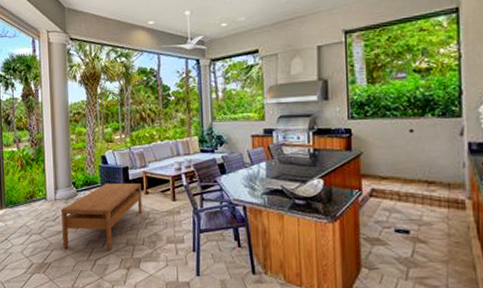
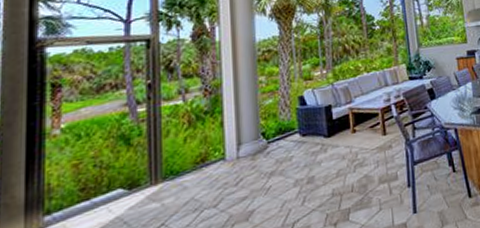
coffee table: present [60,183,143,251] -> none [245,122,350,219]

